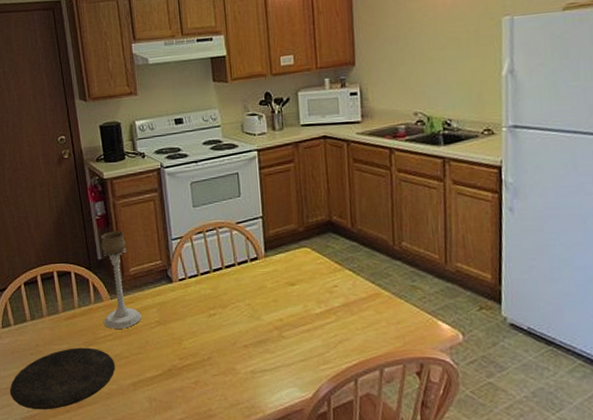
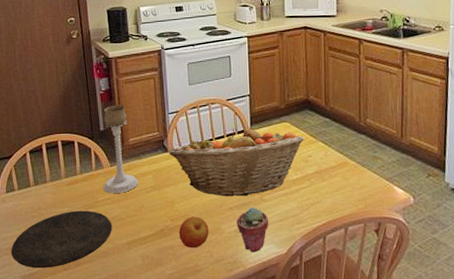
fruit basket: none [173,255,328,333] -> present [168,128,304,197]
apple: none [188,355,222,391] -> present [178,217,209,248]
potted succulent: none [253,344,290,396] -> present [237,207,269,253]

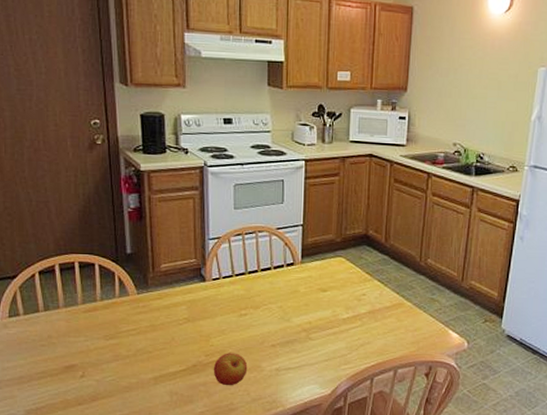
plate: present [11,210,112,269] -> none [13,341,137,403]
candle holder: present [103,105,139,193] -> none [128,225,170,324]
fruit basket: present [168,128,304,197] -> none [206,260,359,334]
potted succulent: present [237,207,269,253] -> none [279,345,314,392]

